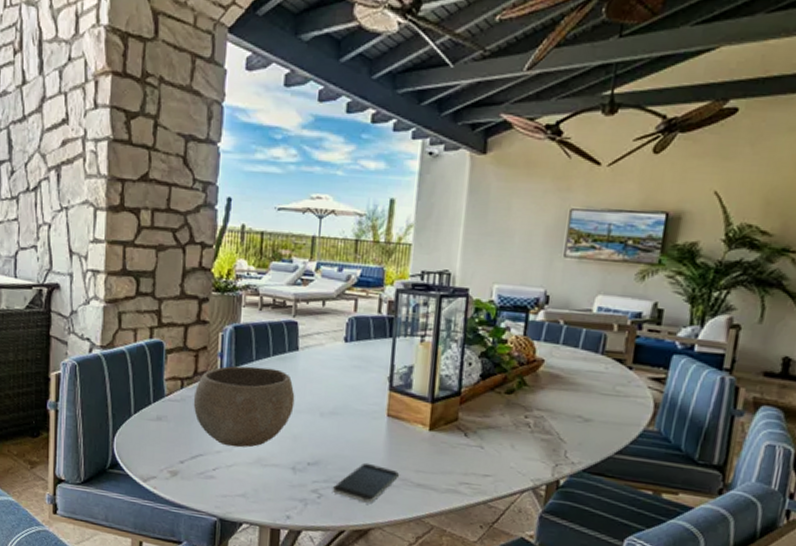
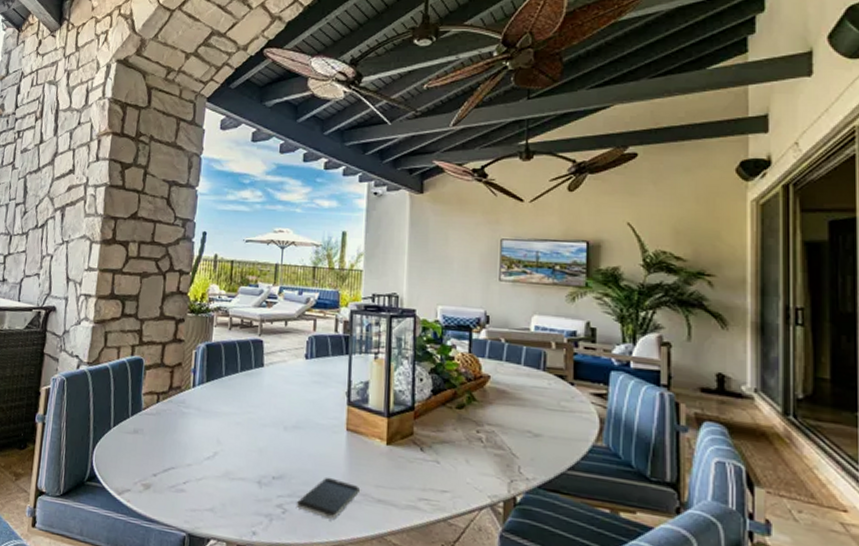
bowl: present [193,366,295,448] -> none [167,381,261,461]

